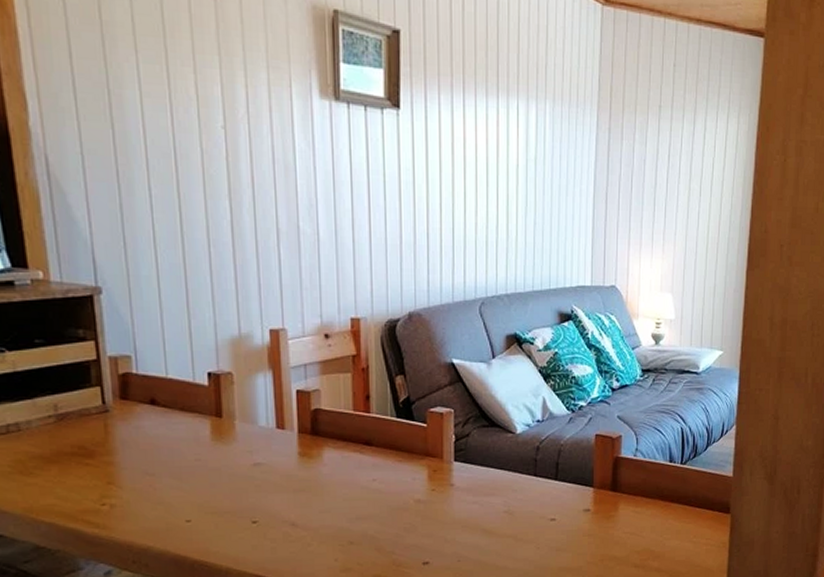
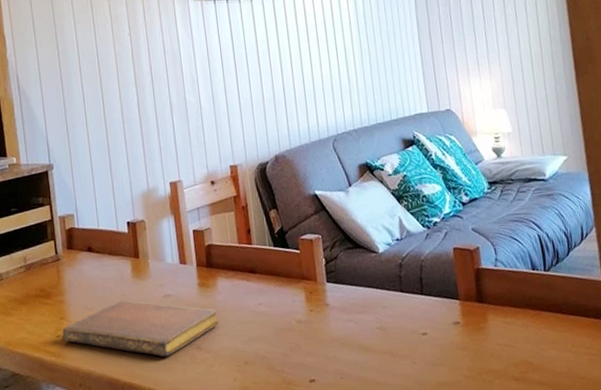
notebook: none [109,467,321,533] -> present [62,300,219,357]

